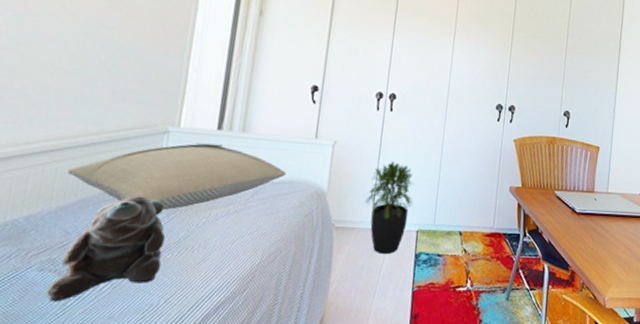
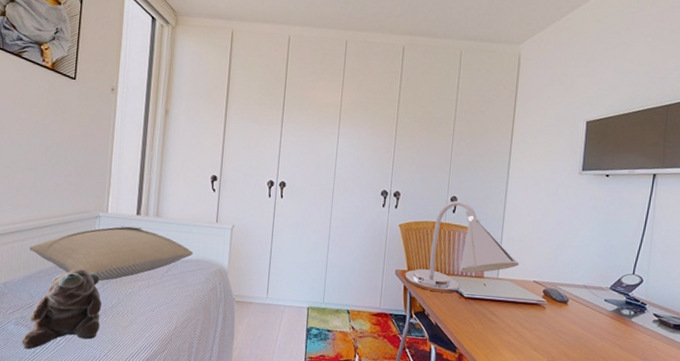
potted plant: present [365,160,414,255] -> none [261,243,304,327]
table lamp: none [518,115,627,210] -> present [404,200,520,293]

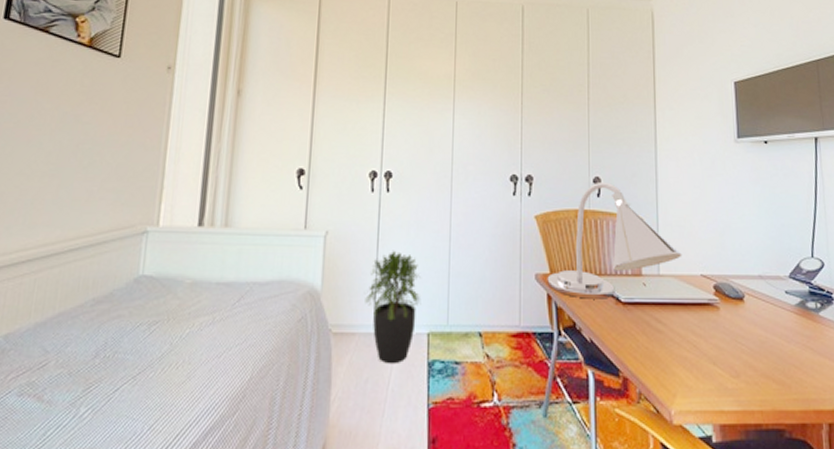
stuffed animal: present [21,269,102,350] -> none [26,306,148,431]
pillow: present [30,226,193,282] -> none [46,243,274,322]
potted plant: none [261,243,304,327] -> present [365,250,421,364]

